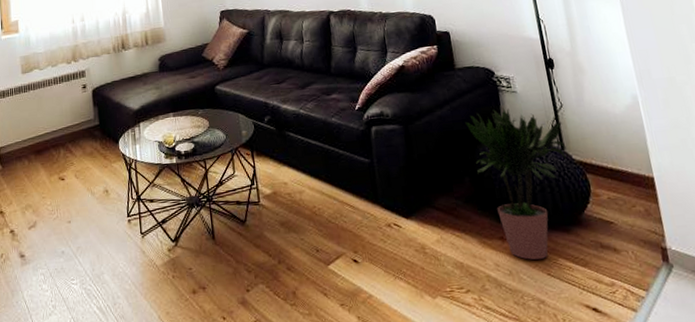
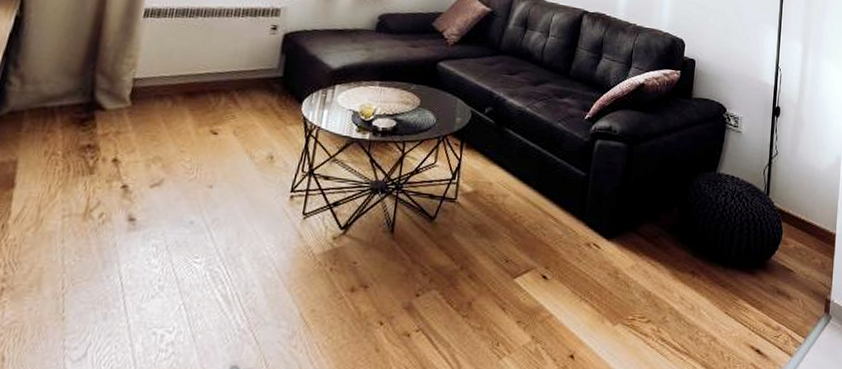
potted plant: present [465,107,567,260] -> none [686,145,774,297]

